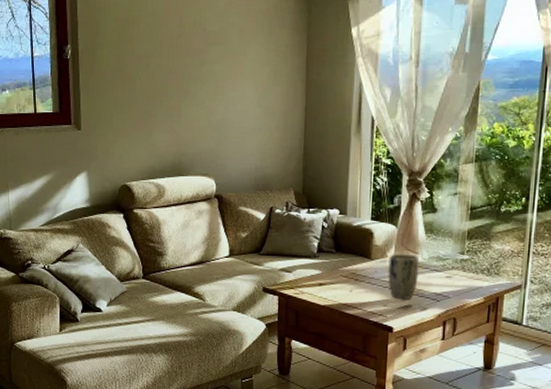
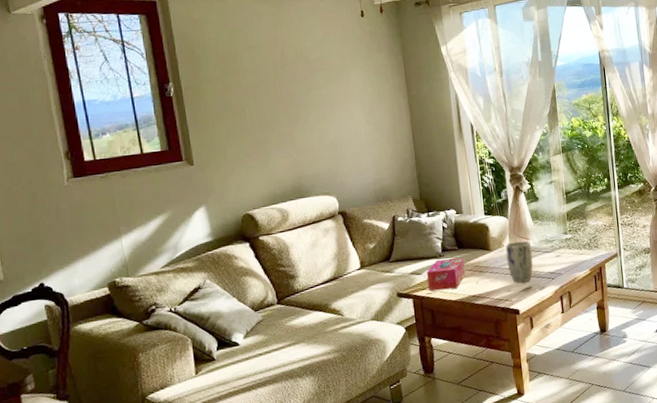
tissue box: none [297,260,340,293] -> present [427,258,465,291]

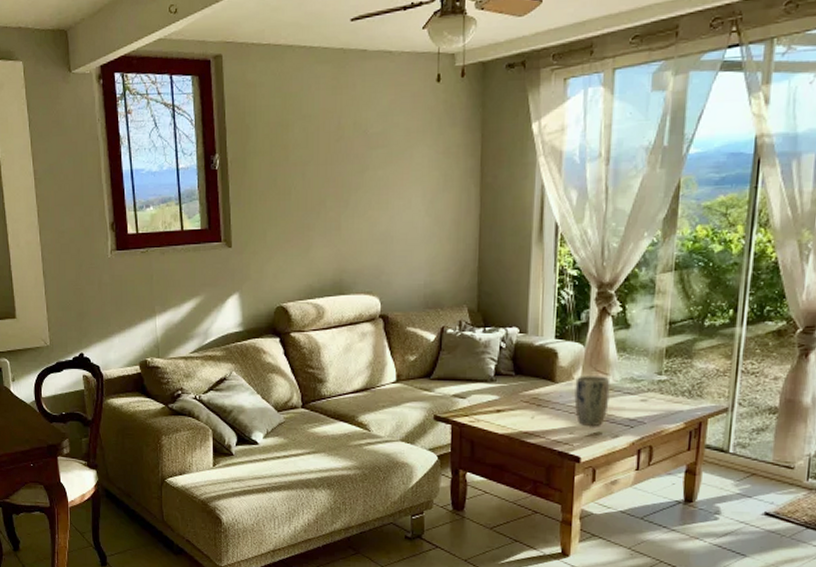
tissue box: present [427,258,465,291] -> none [472,384,520,421]

